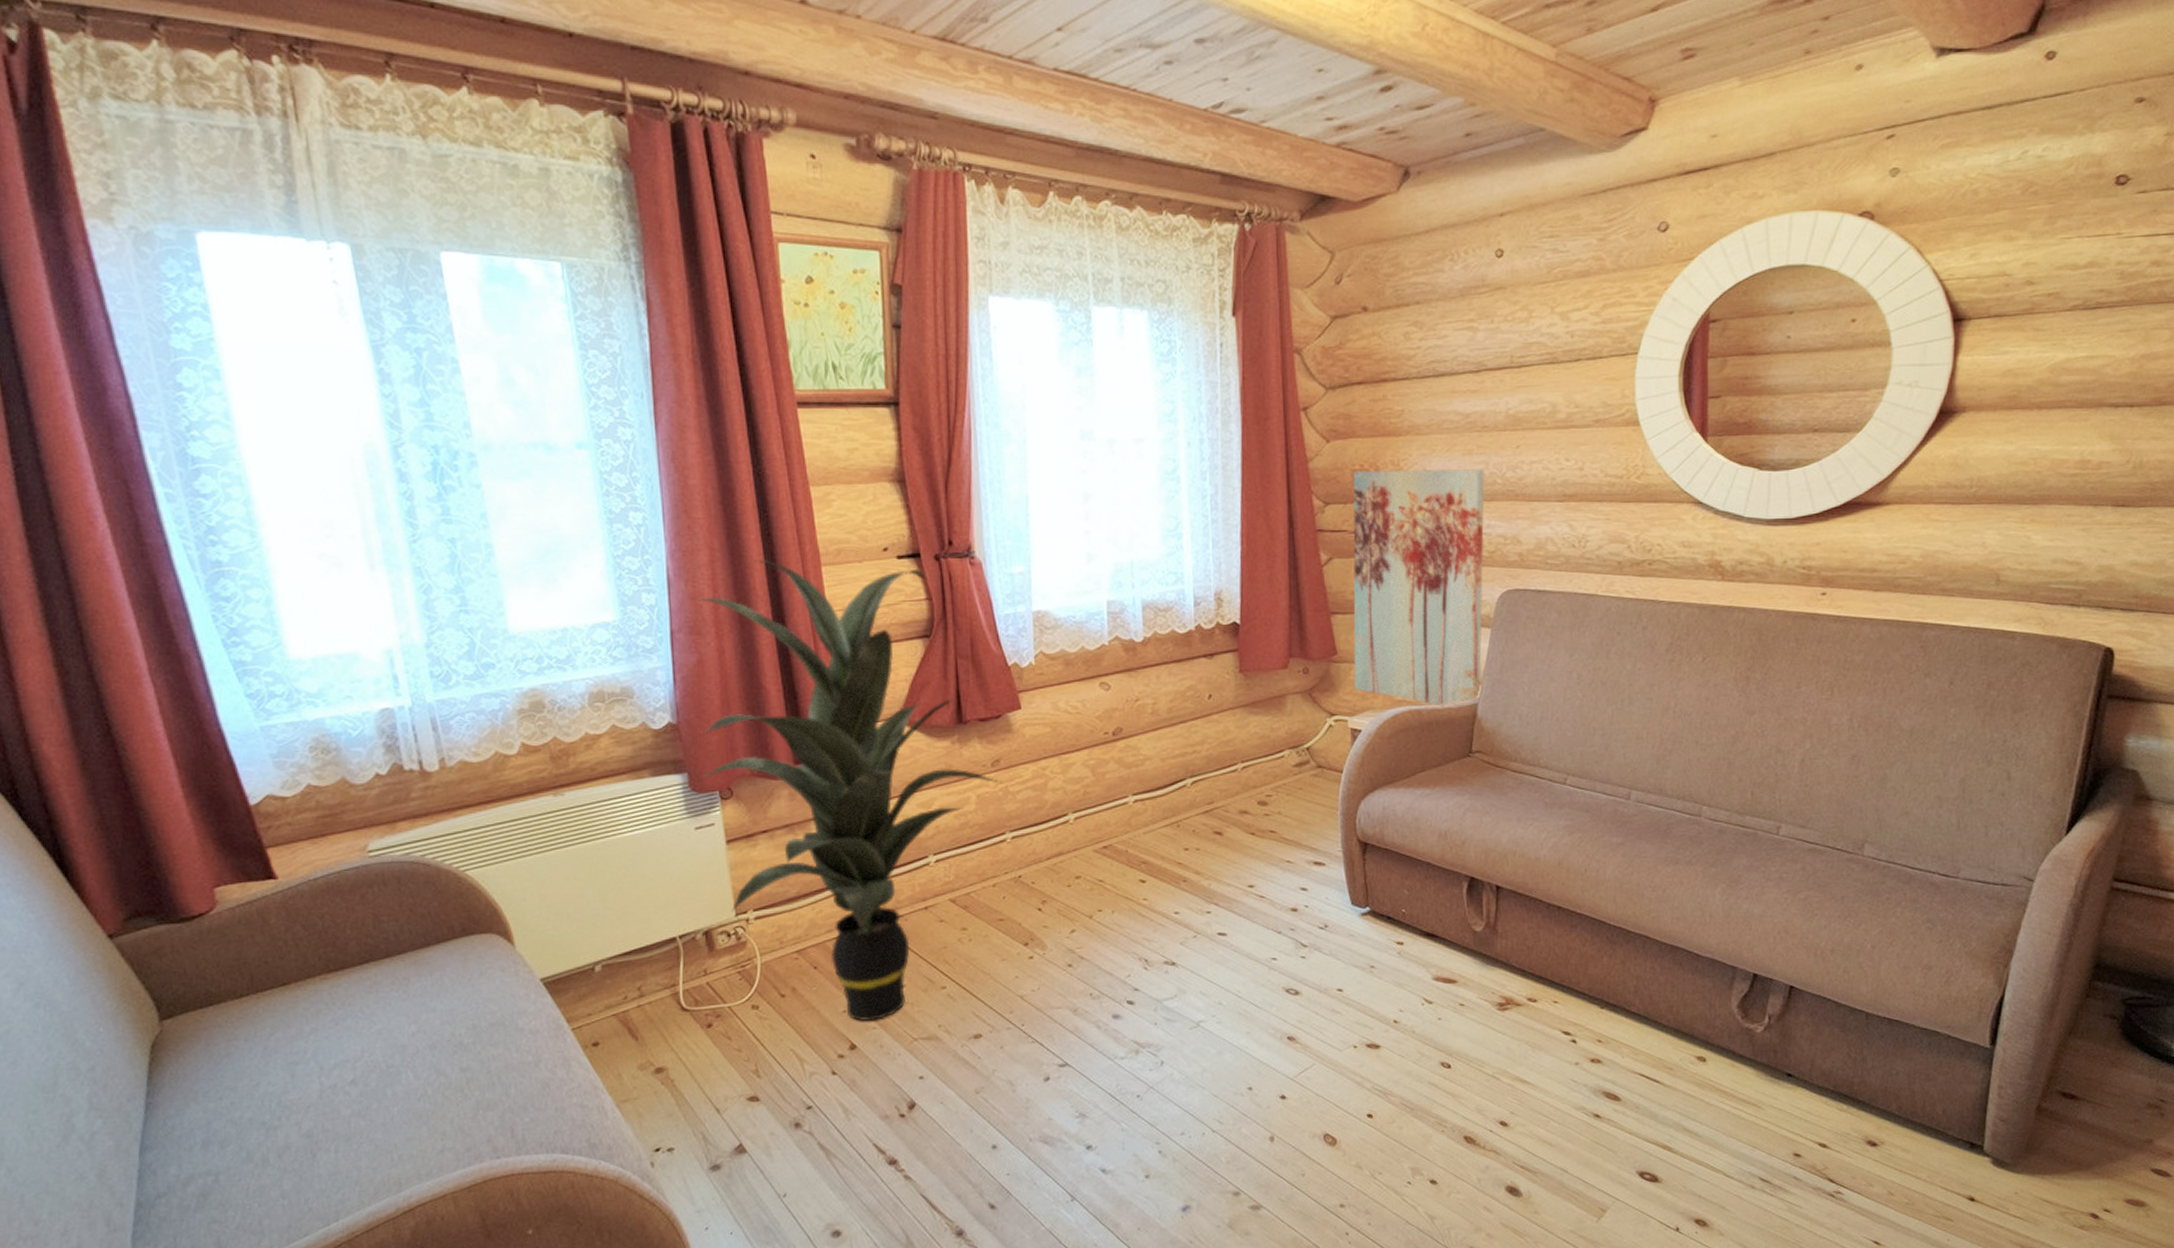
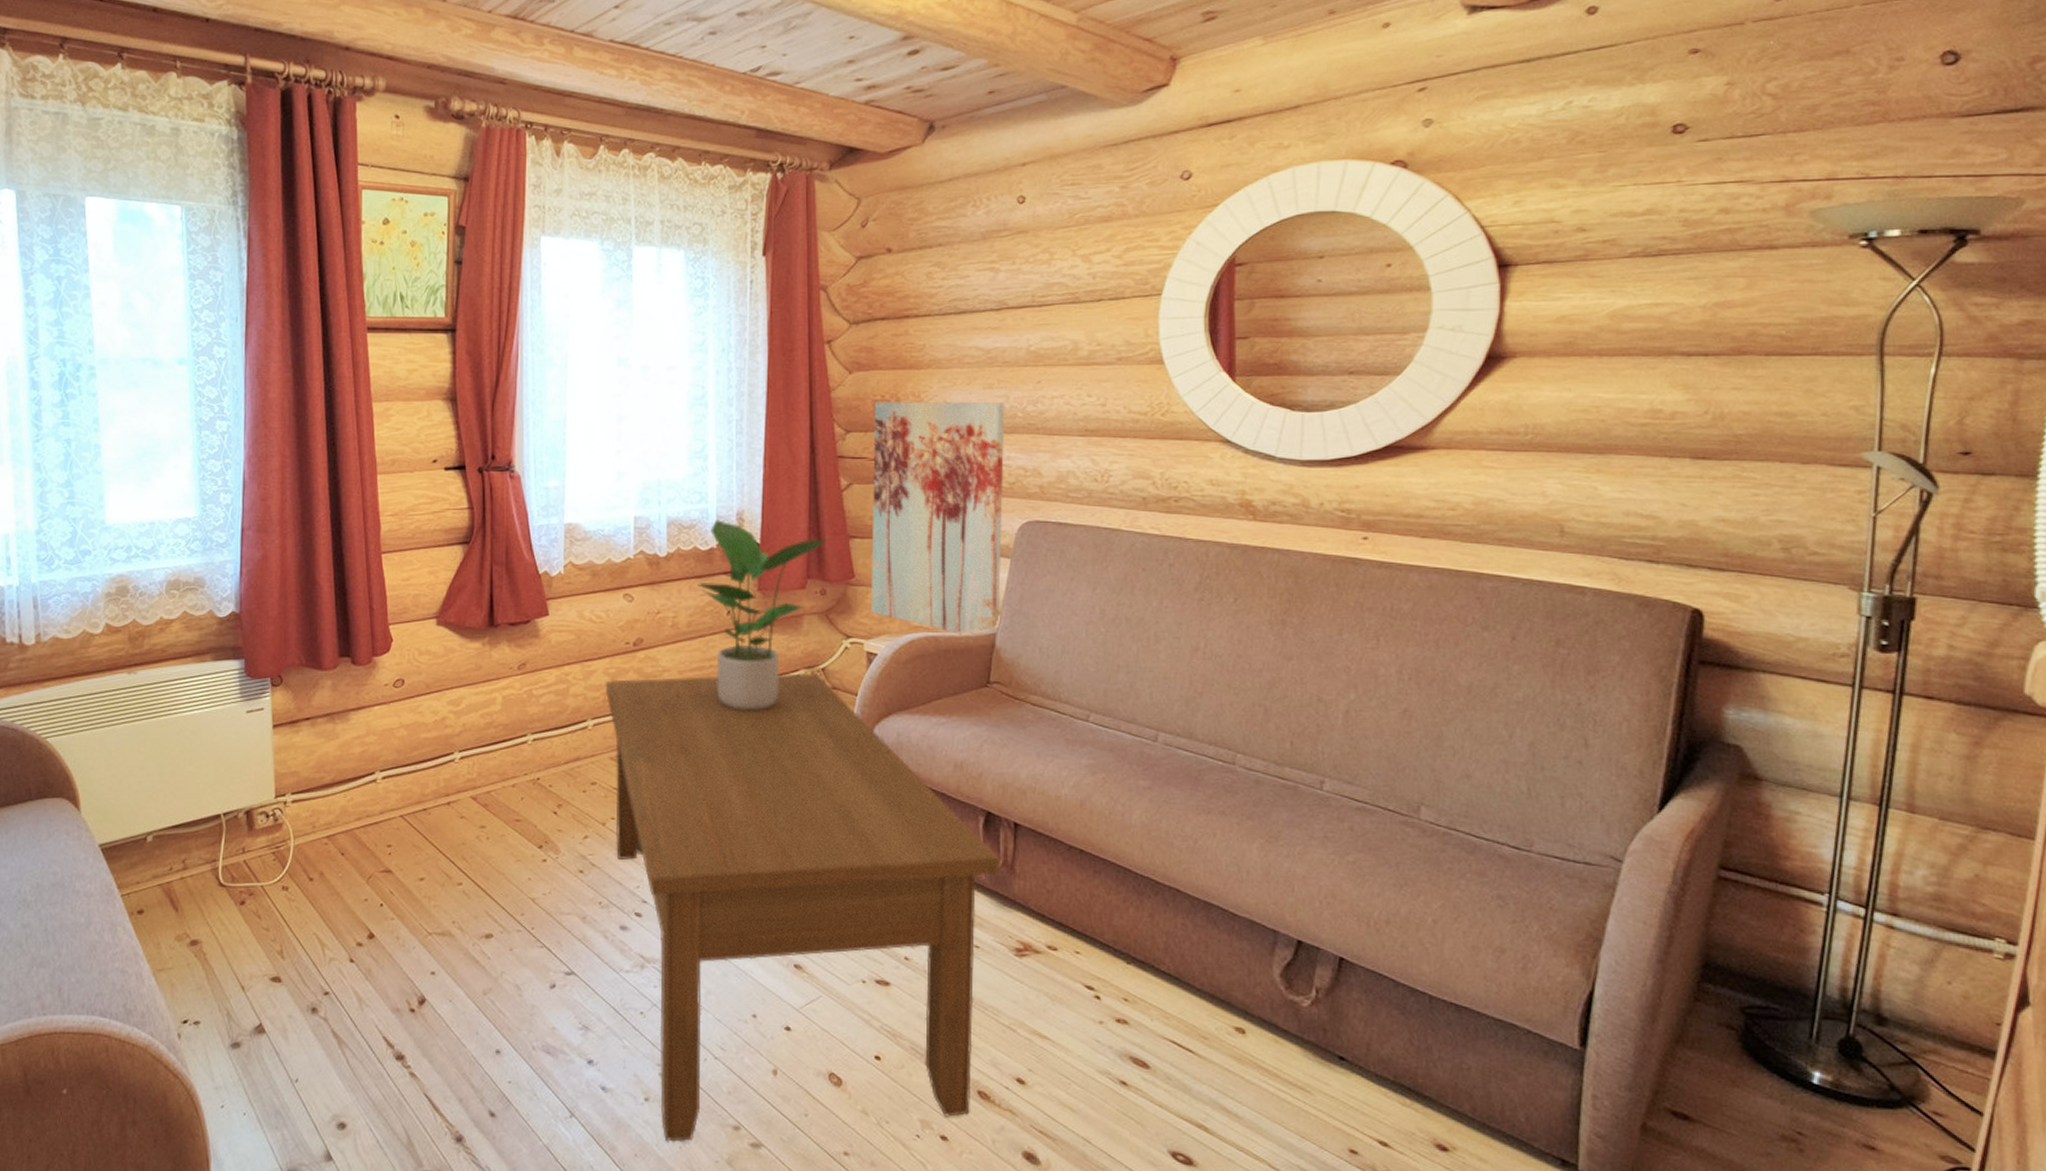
indoor plant: present [697,560,1003,1021] -> none [252,467,528,911]
coffee table: none [1085,753,1485,1214] -> present [605,673,1002,1142]
potted plant: none [1177,601,1307,795] -> present [698,520,826,711]

